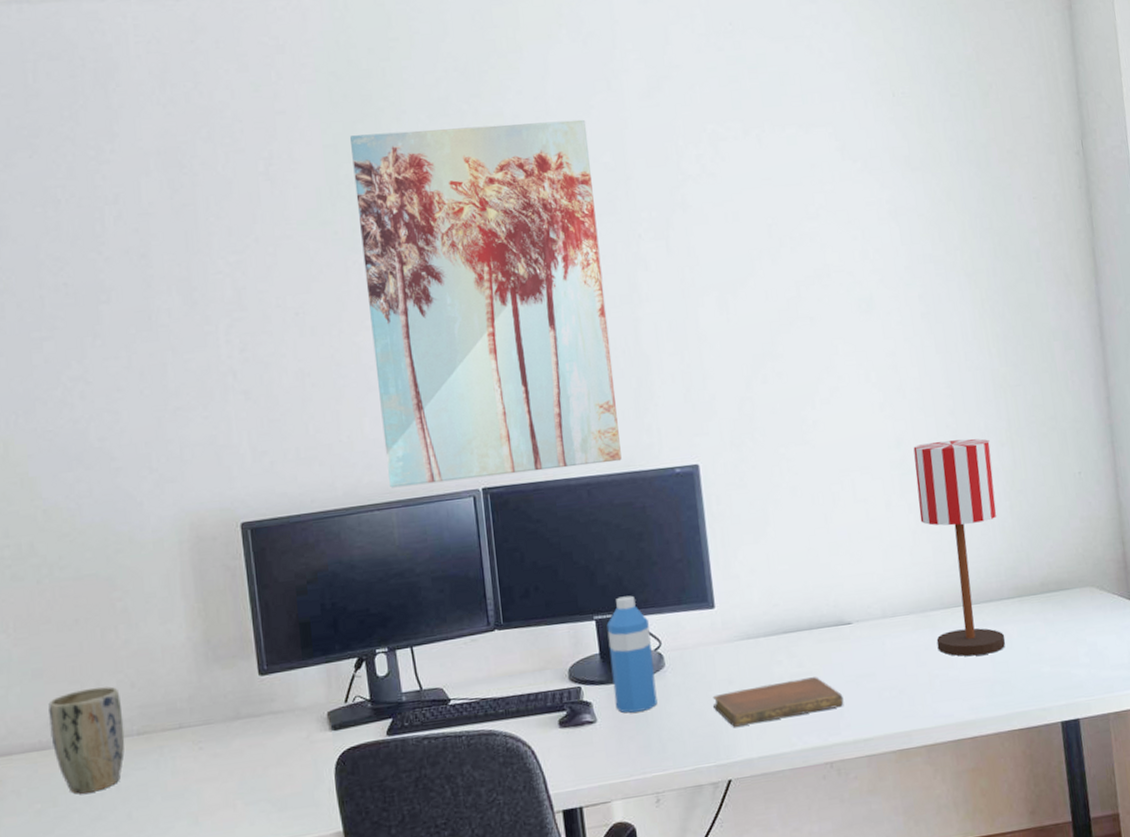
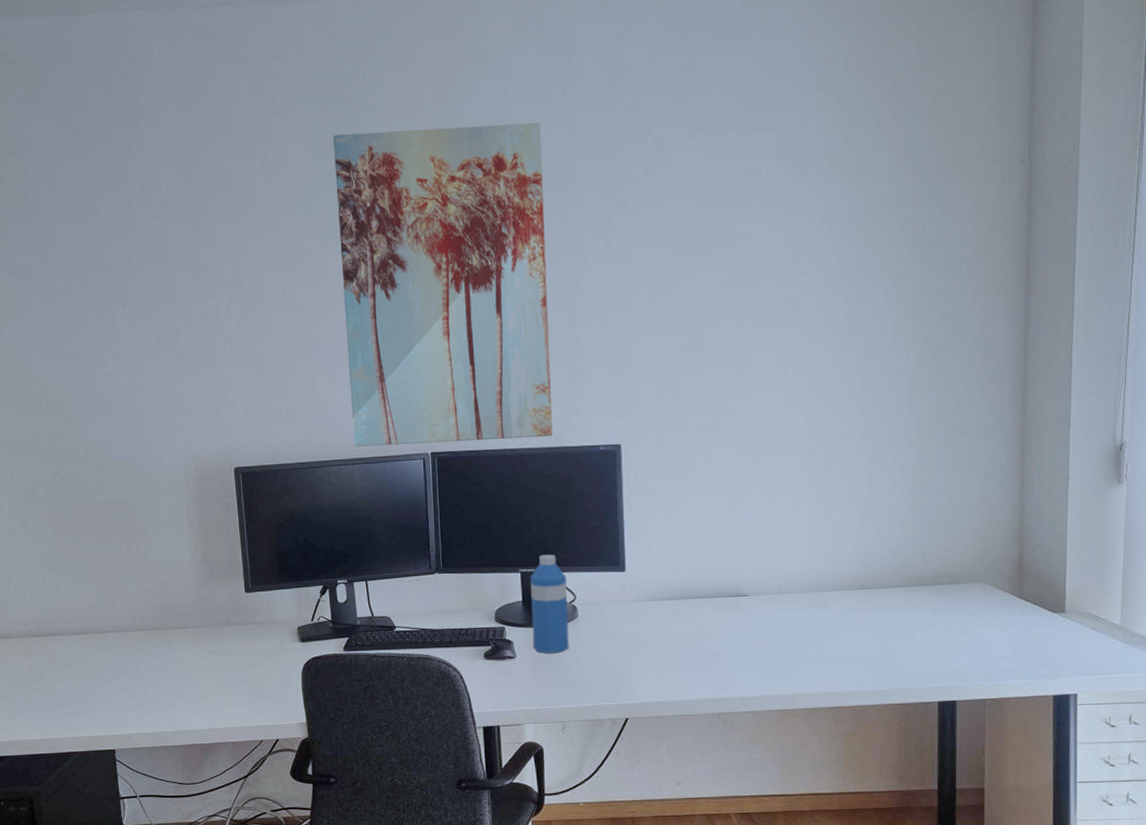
plant pot: present [48,686,125,794] -> none [87,589,143,671]
notebook: present [712,677,844,727] -> none [617,639,735,674]
table lamp: present [913,438,1006,657] -> none [822,437,899,635]

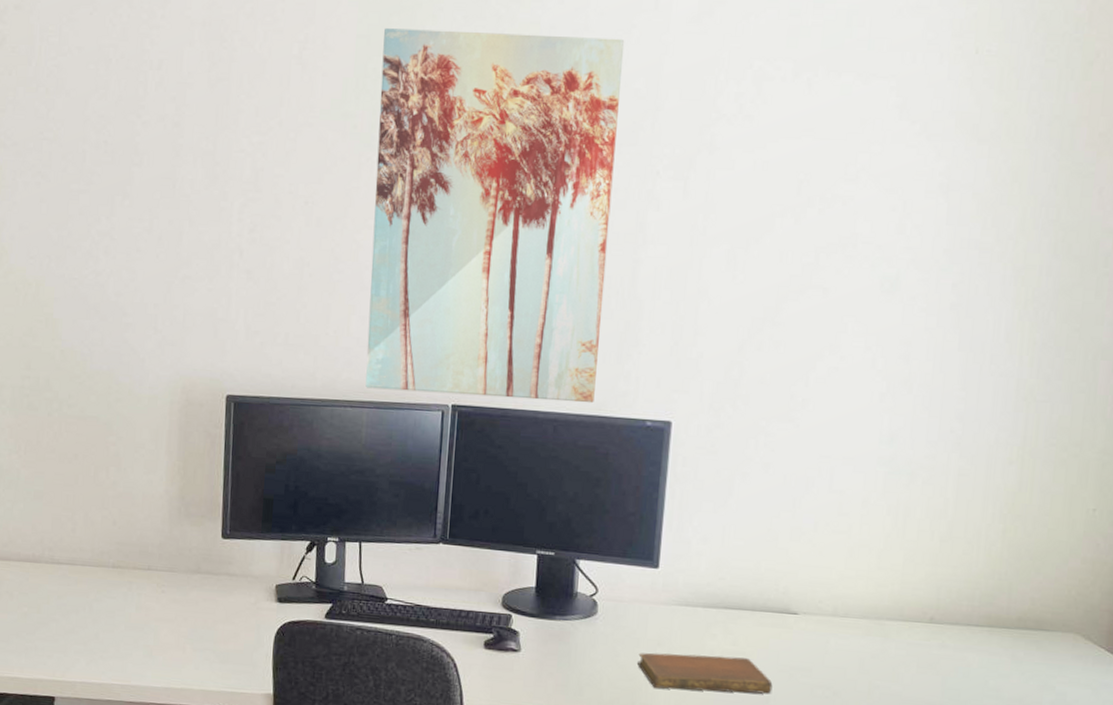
water bottle: present [530,554,569,653] -> none [541,537,589,652]
notebook: none [617,639,735,674] -> present [638,652,773,694]

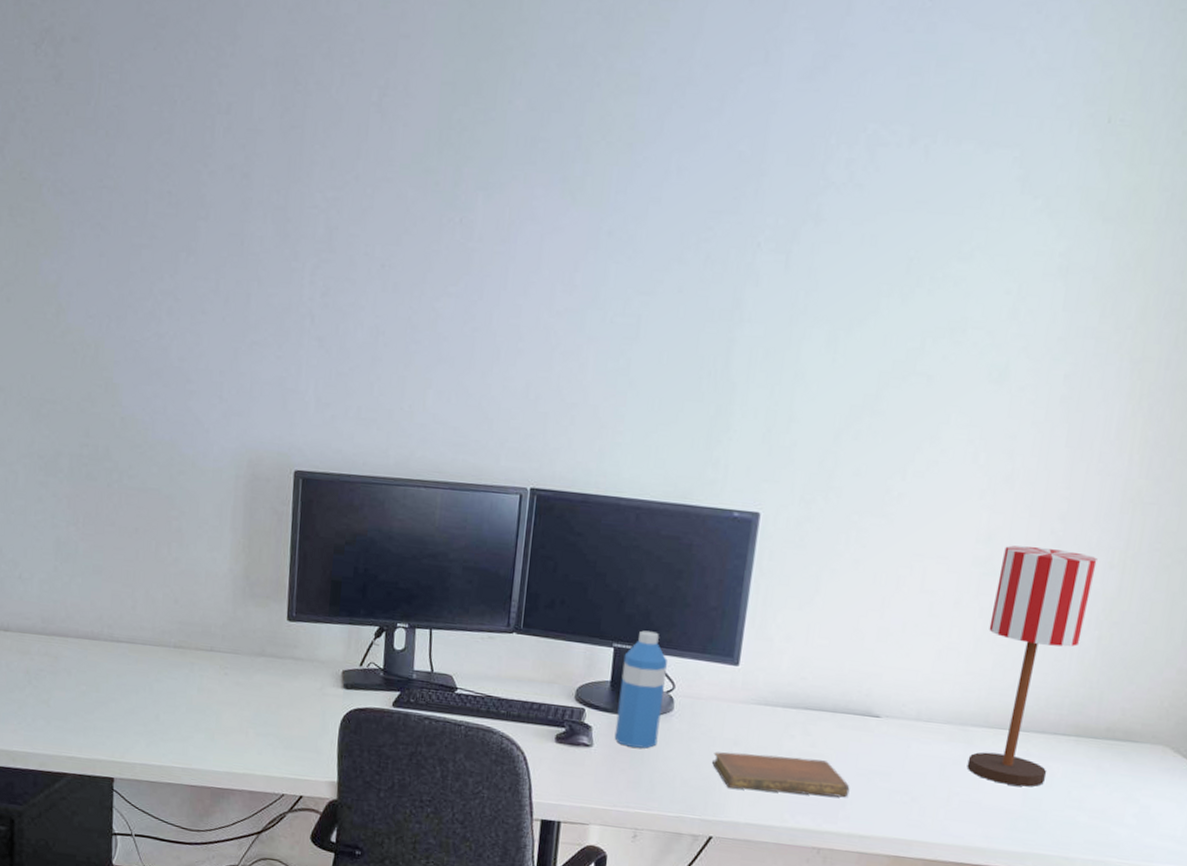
wall art: present [365,28,625,404] -> none [440,75,731,491]
water bottle: none [541,537,589,652] -> present [614,630,667,749]
table lamp: none [885,445,997,678] -> present [967,545,1097,787]

